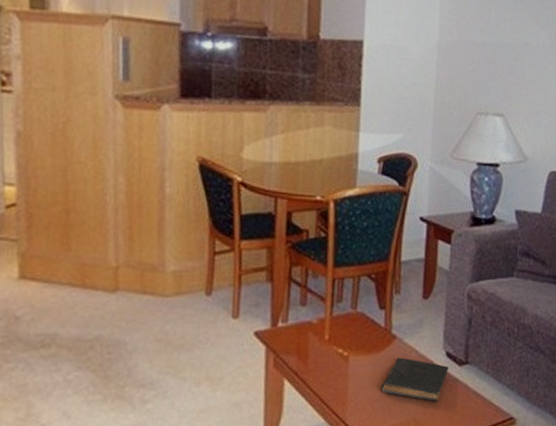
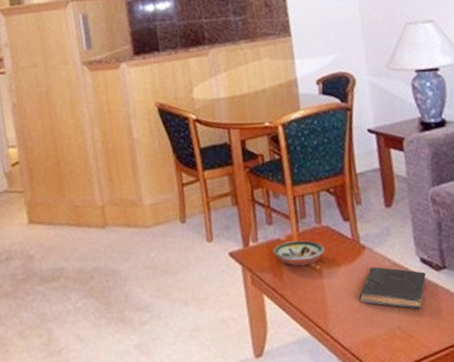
decorative bowl: none [302,325,356,352] -> present [273,240,325,267]

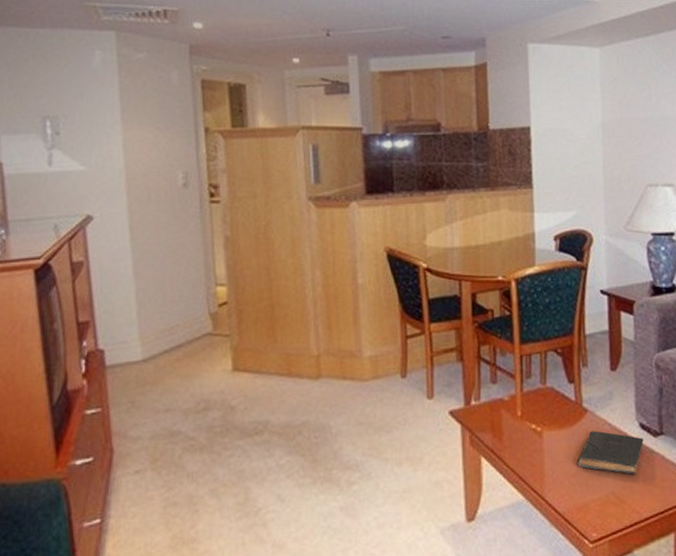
decorative bowl: present [273,240,325,267] -> none [495,401,547,428]

